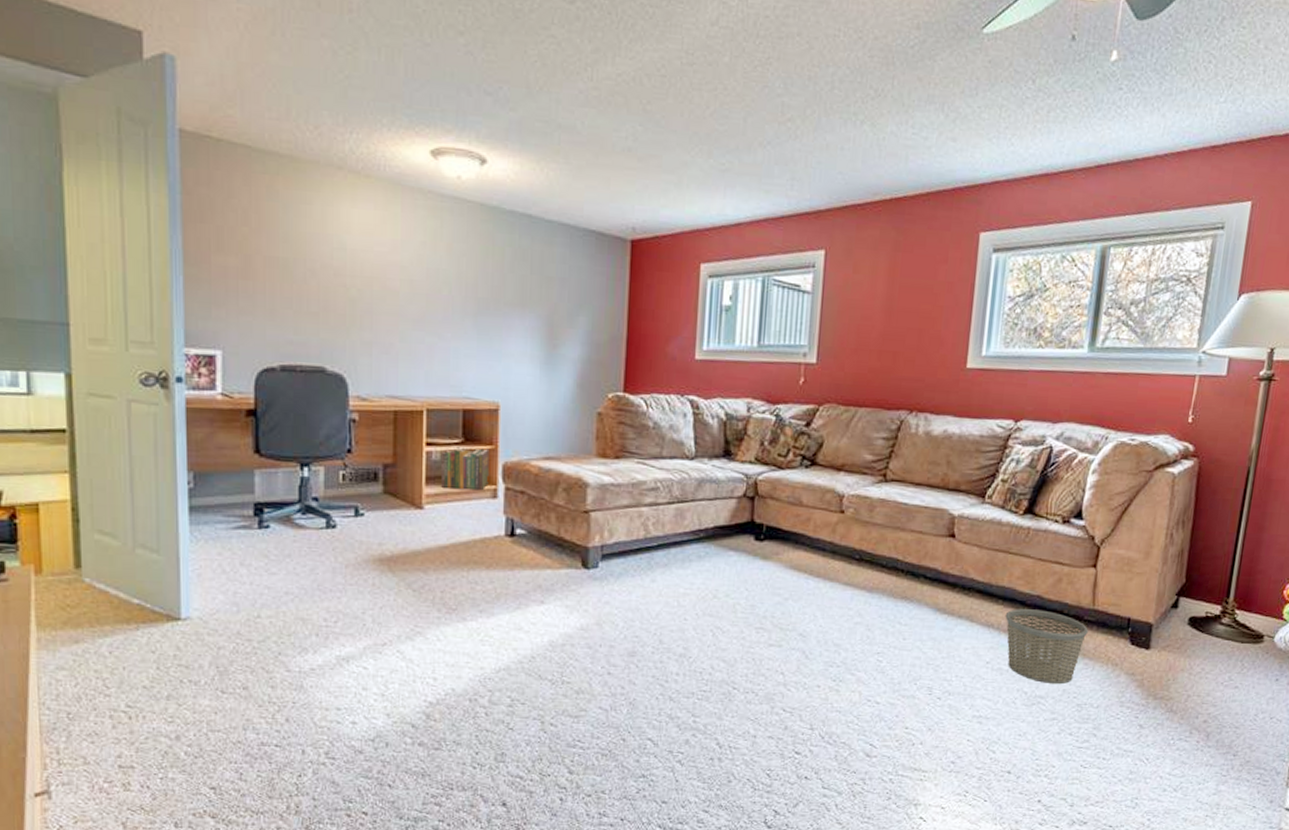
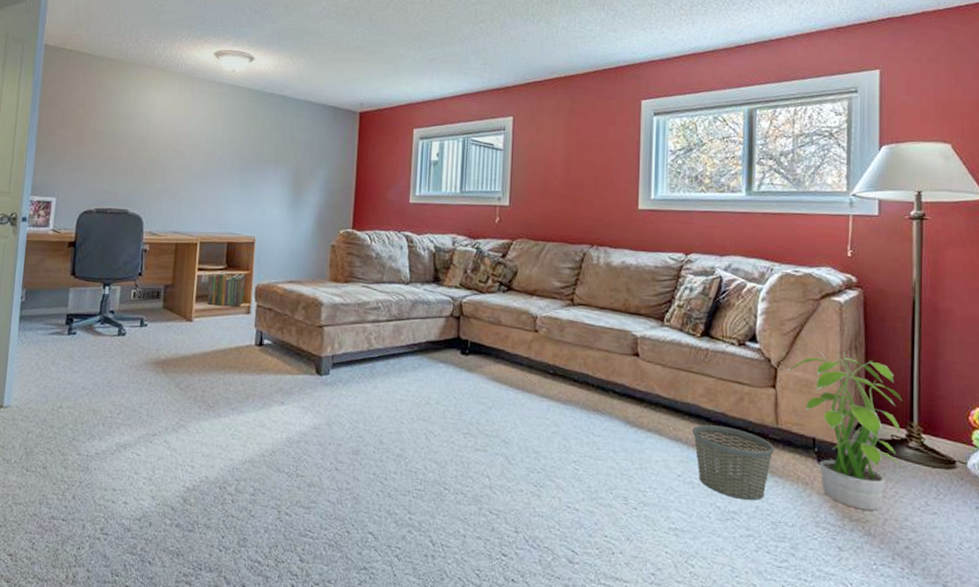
potted plant: none [1110,525,1222,688] -> present [787,350,903,511]

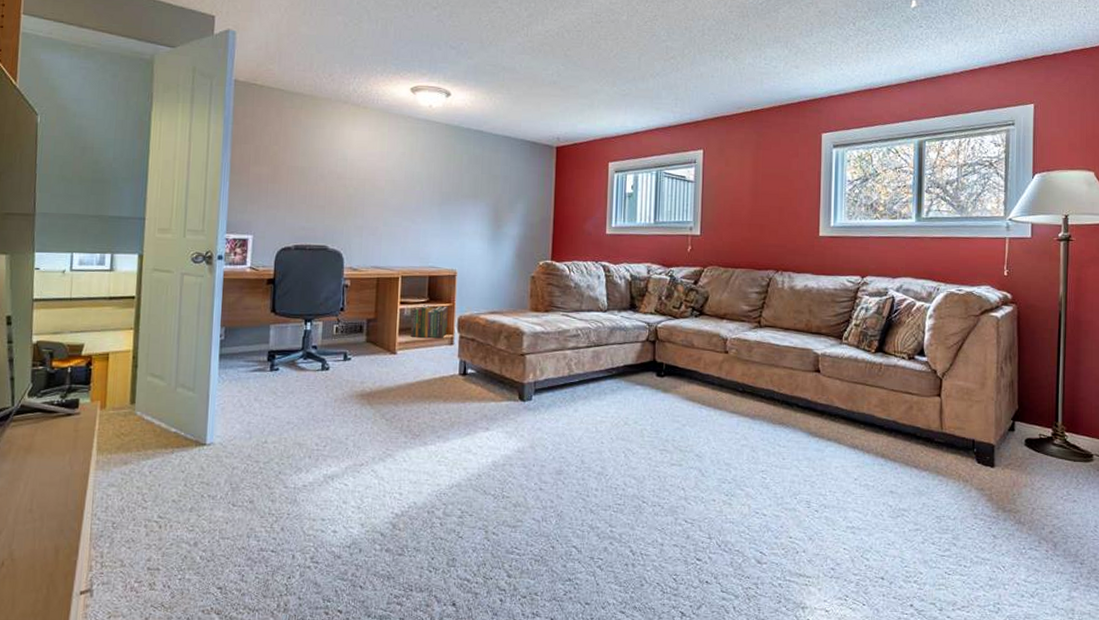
basket: present [692,424,774,500] -> none [867,432,939,498]
potted plant: present [787,350,903,511] -> none [951,361,1049,502]

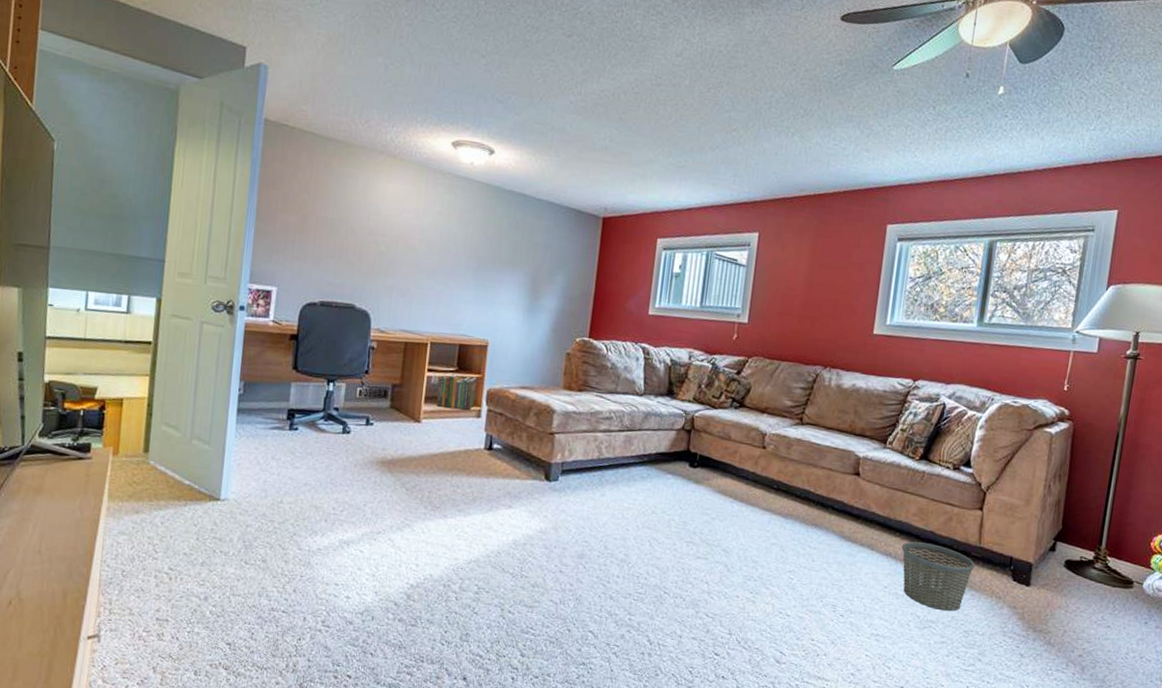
basket: none [867,432,939,498] -> present [901,541,975,611]

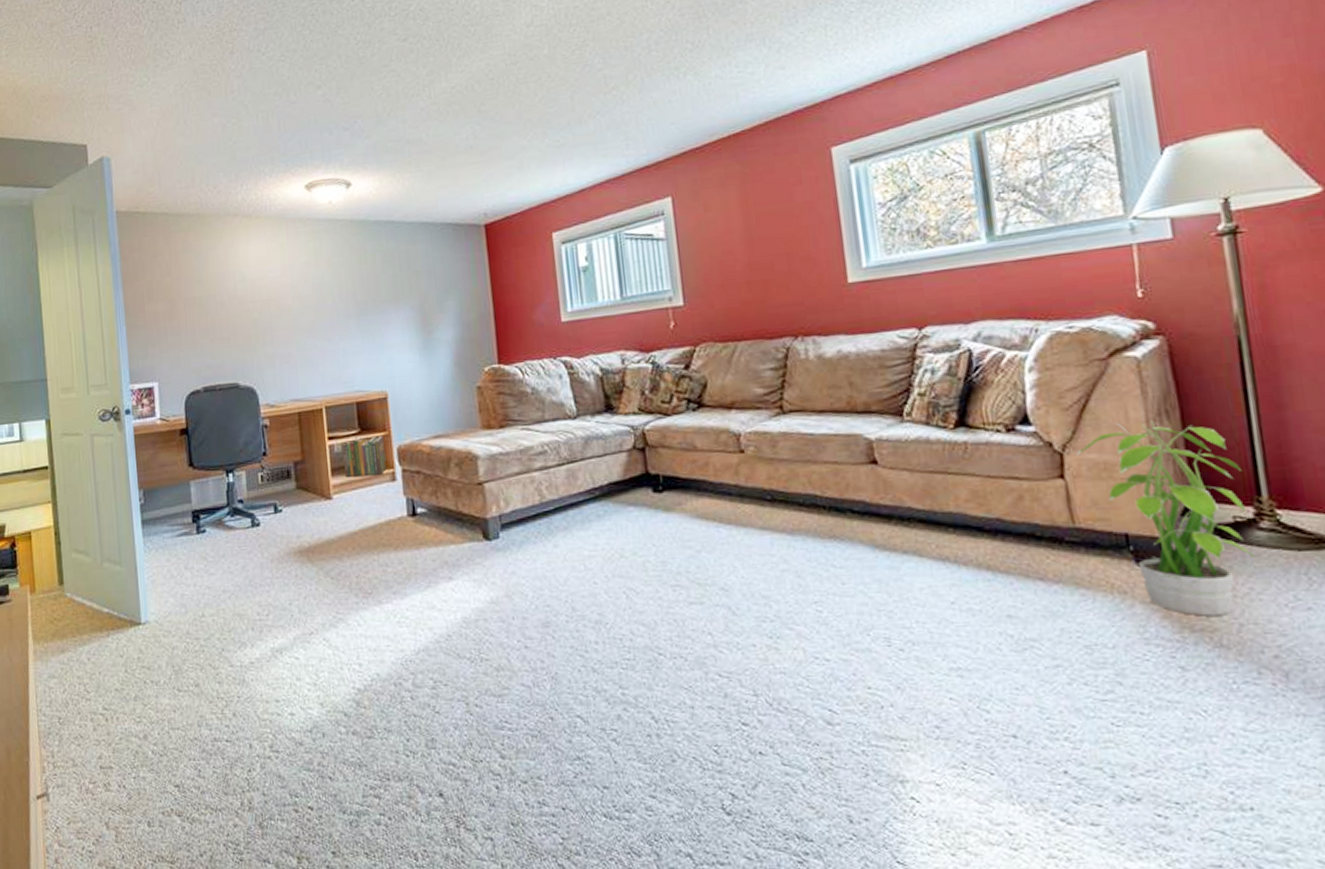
basket: present [901,541,975,611] -> none [961,534,1075,622]
potted plant: none [995,476,1094,623] -> present [1076,421,1256,617]

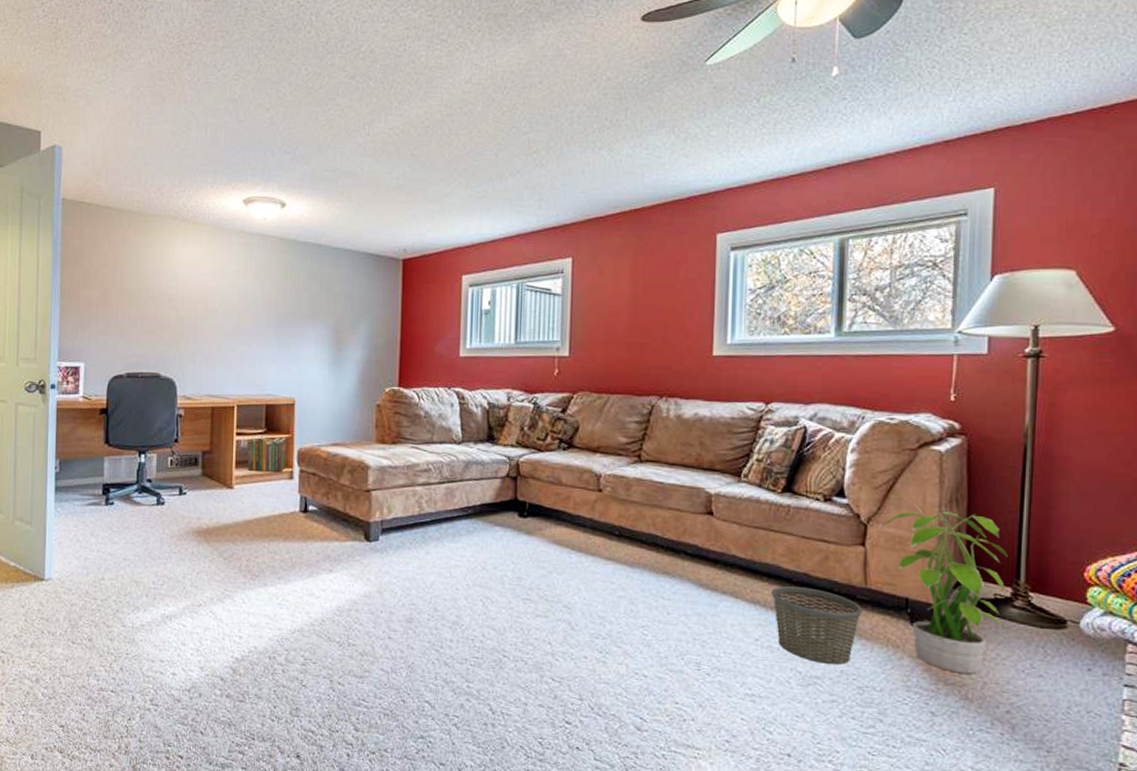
basket: none [961,534,1075,622] -> present [771,586,862,664]

